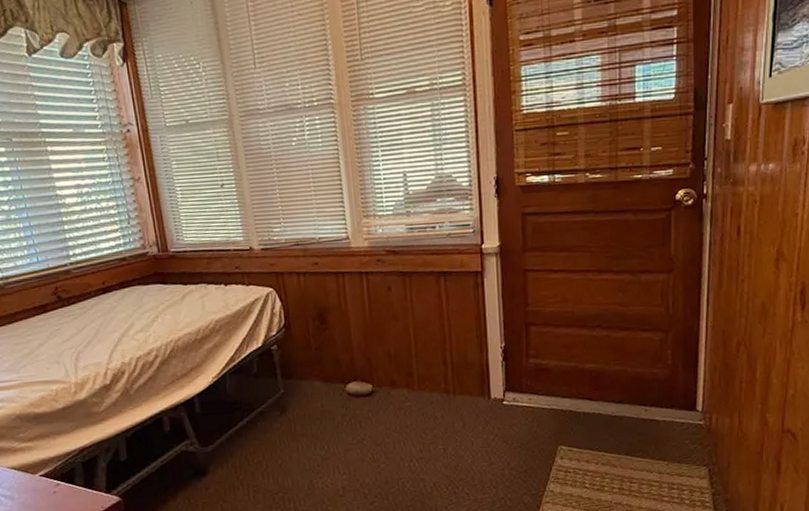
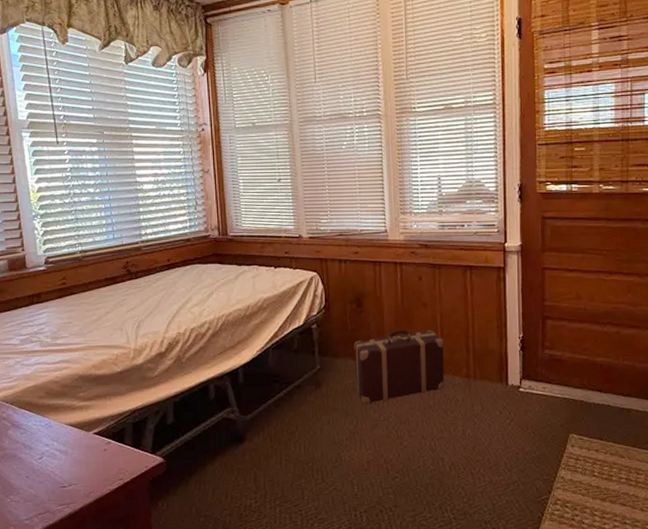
suitcase: none [319,345,422,428] -> present [354,329,445,405]

